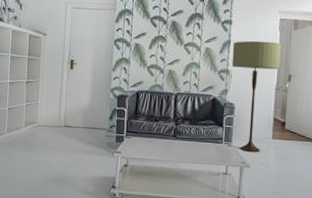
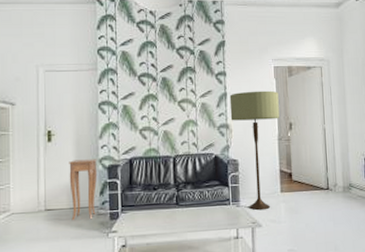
side table: none [84,87,110,138] -> present [69,159,97,220]

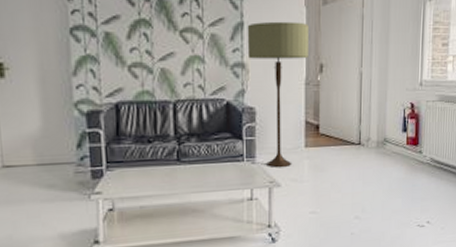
side table: present [69,159,97,220] -> none [32,102,73,179]

